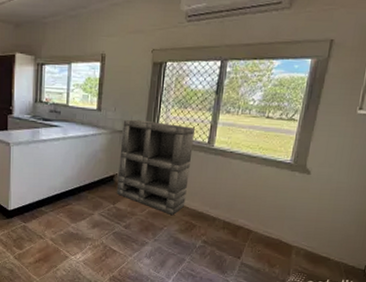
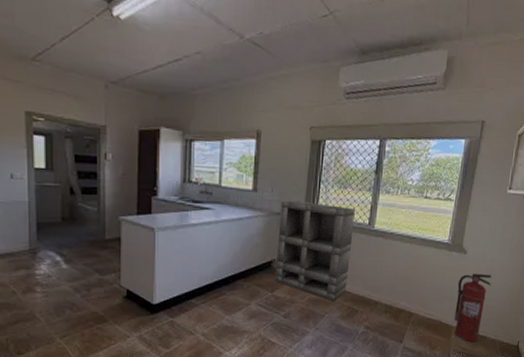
fire extinguisher: none [295,194,337,262] -> present [454,273,492,341]

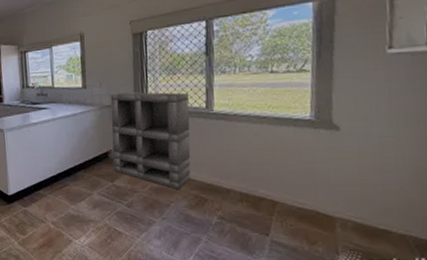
fire extinguisher: present [454,273,492,341] -> none [333,152,386,237]

